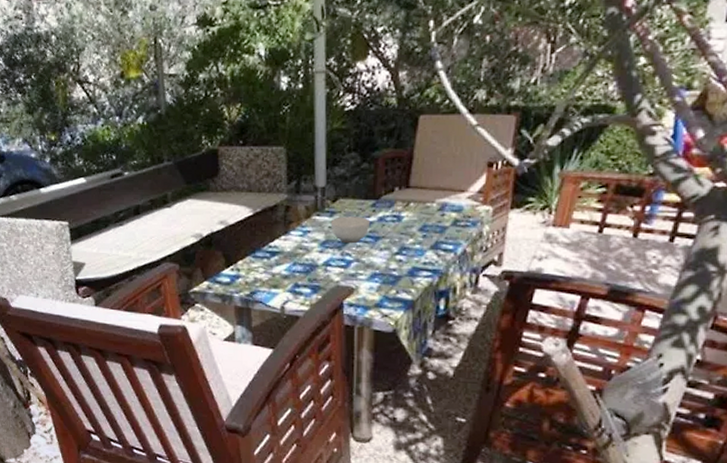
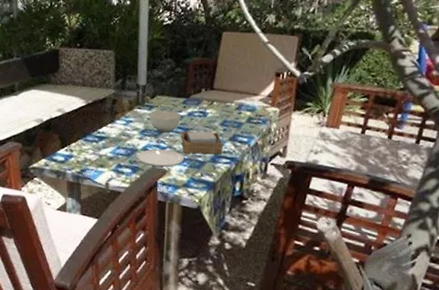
plate: none [318,263,376,285] -> present [137,149,185,168]
napkin holder: none [370,239,423,267] -> present [180,131,224,155]

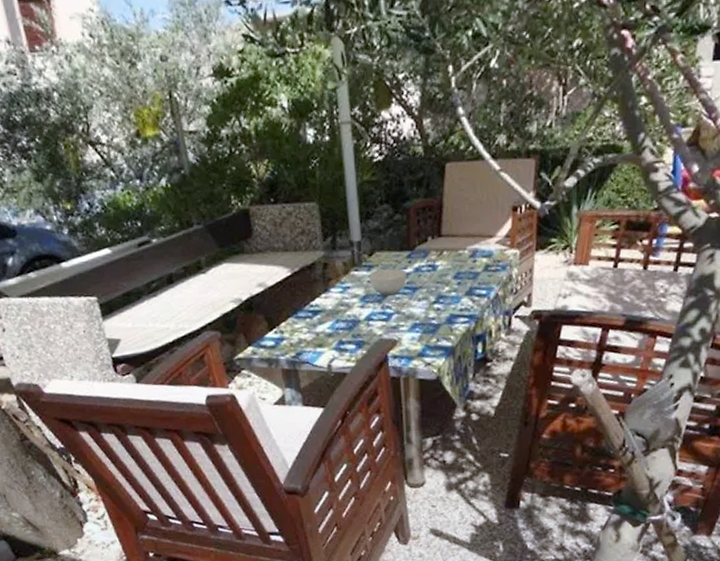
plate: present [137,149,185,168] -> none [361,315,416,338]
napkin holder: present [180,131,224,155] -> none [408,287,460,317]

